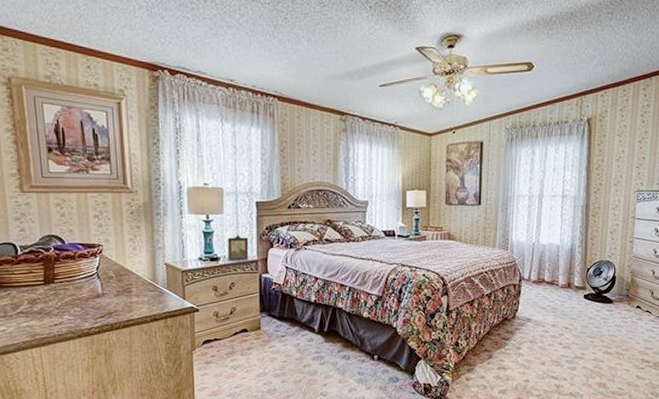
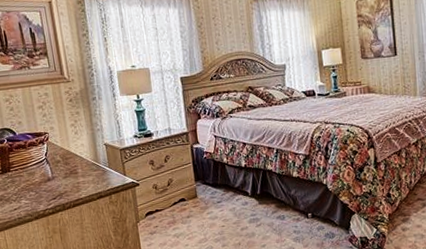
photo frame: present [227,235,249,261] -> none [158,110,180,136]

